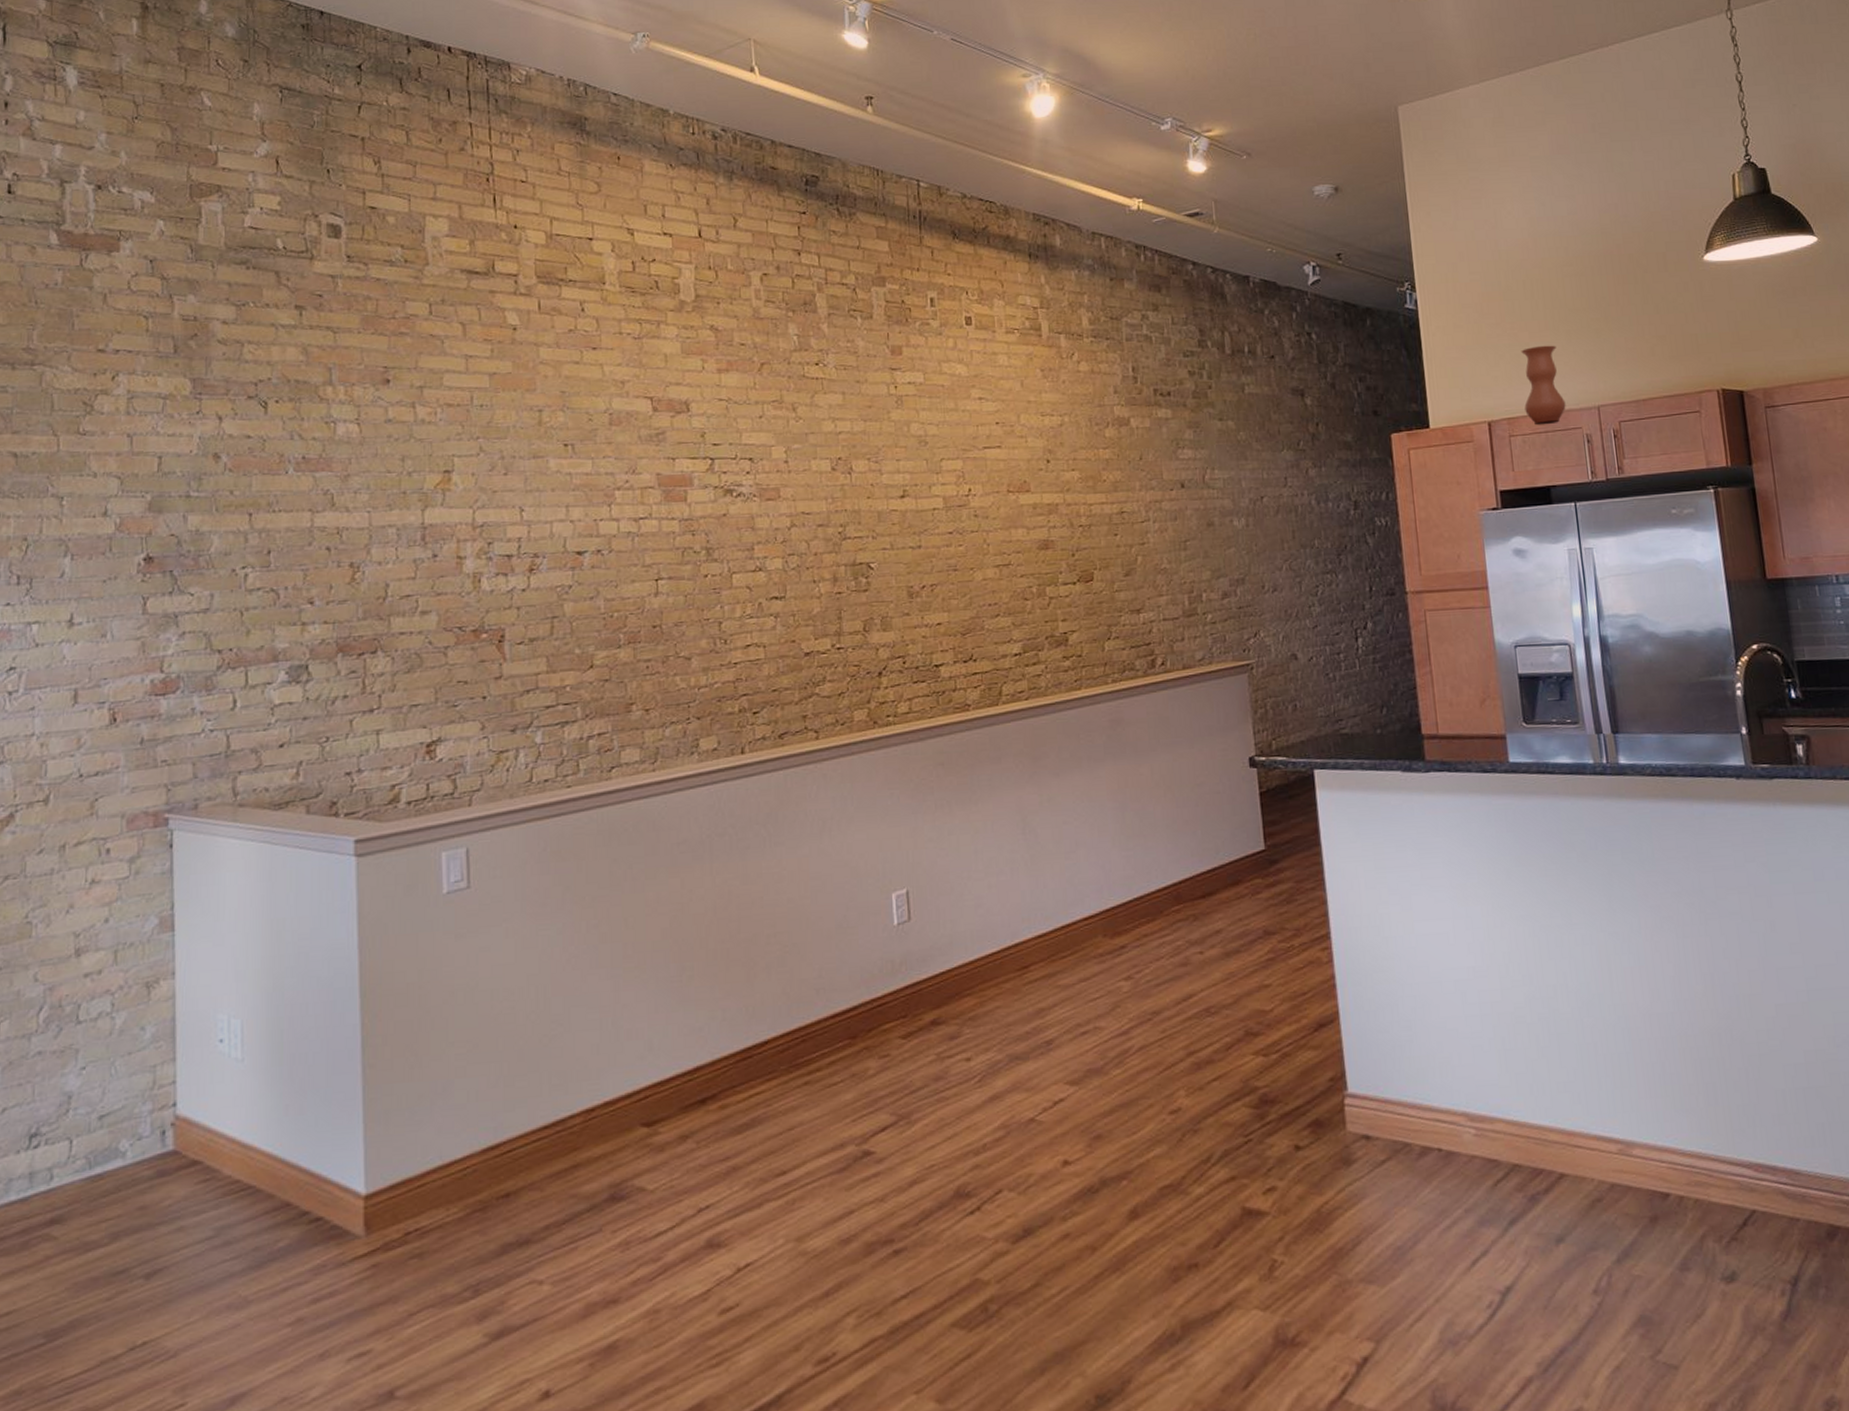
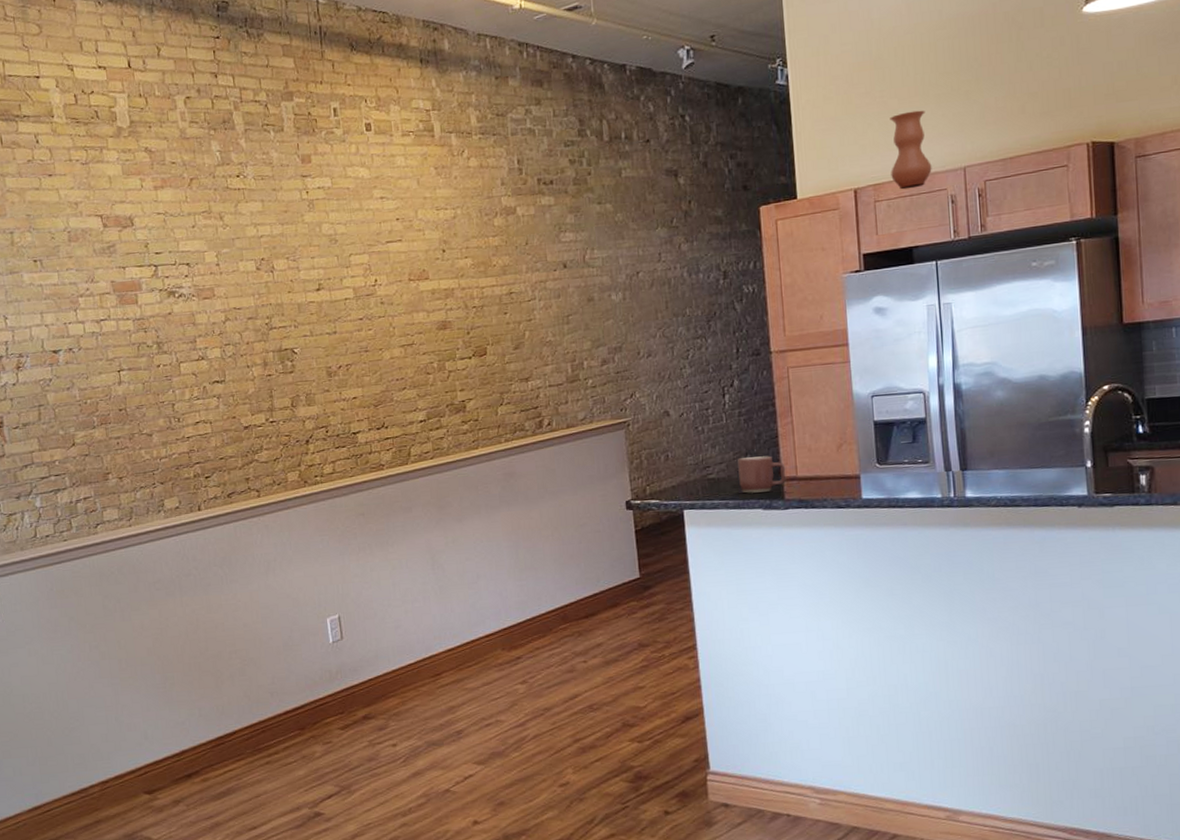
mug: none [1373,709,1427,752] -> present [737,456,786,494]

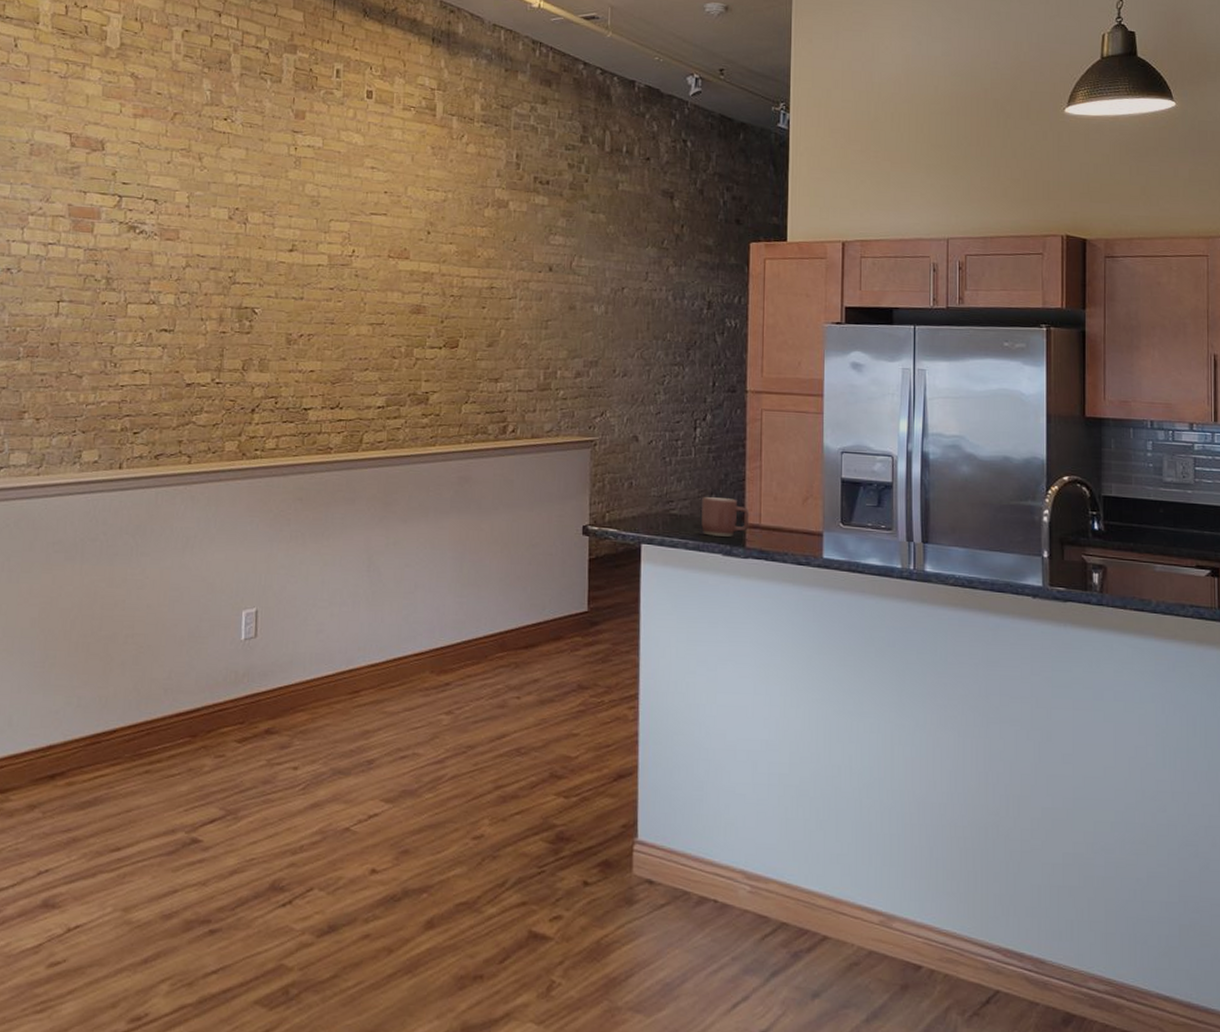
vase: present [889,110,932,190] -> none [878,175,917,251]

